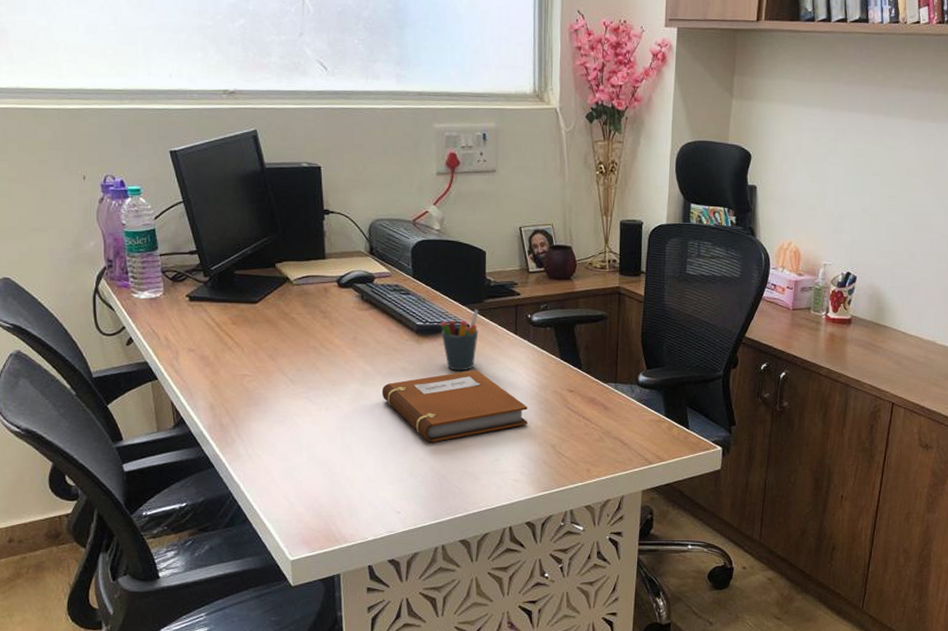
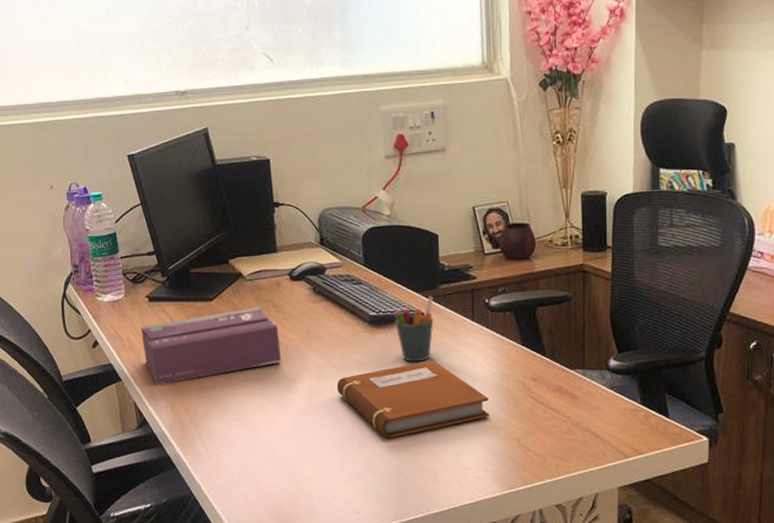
tissue box: none [179,311,327,385] -> present [140,306,282,385]

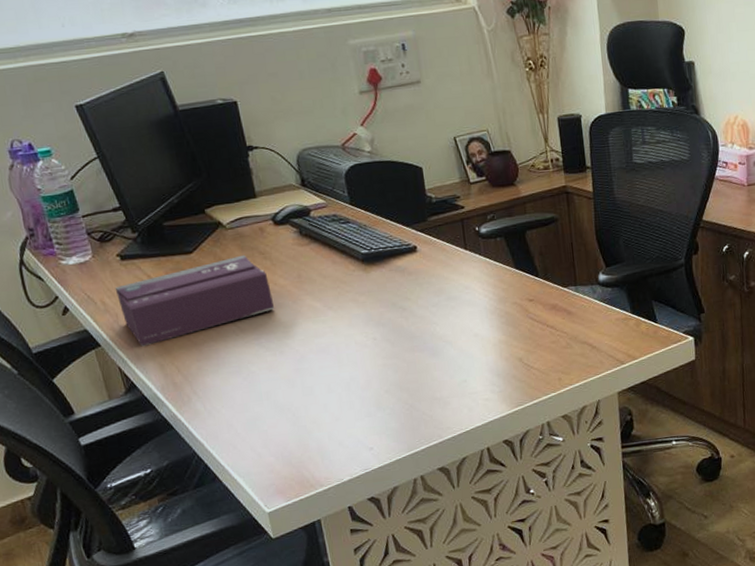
notebook: present [336,360,489,439] -> none [335,291,491,373]
pen holder: present [394,296,434,362] -> none [385,229,428,296]

